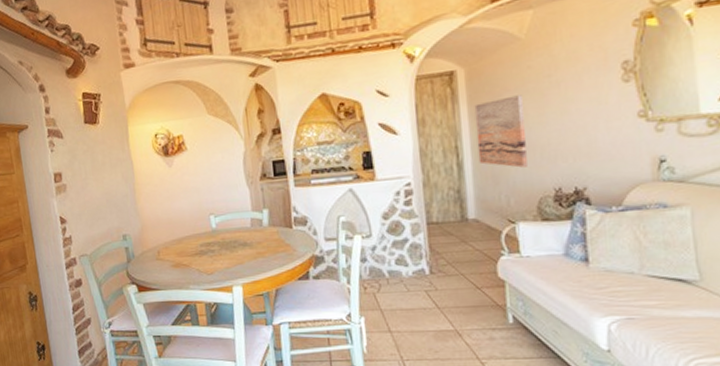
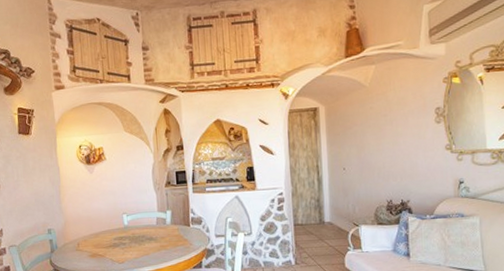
wall art: present [474,95,527,168] -> none [331,128,368,184]

